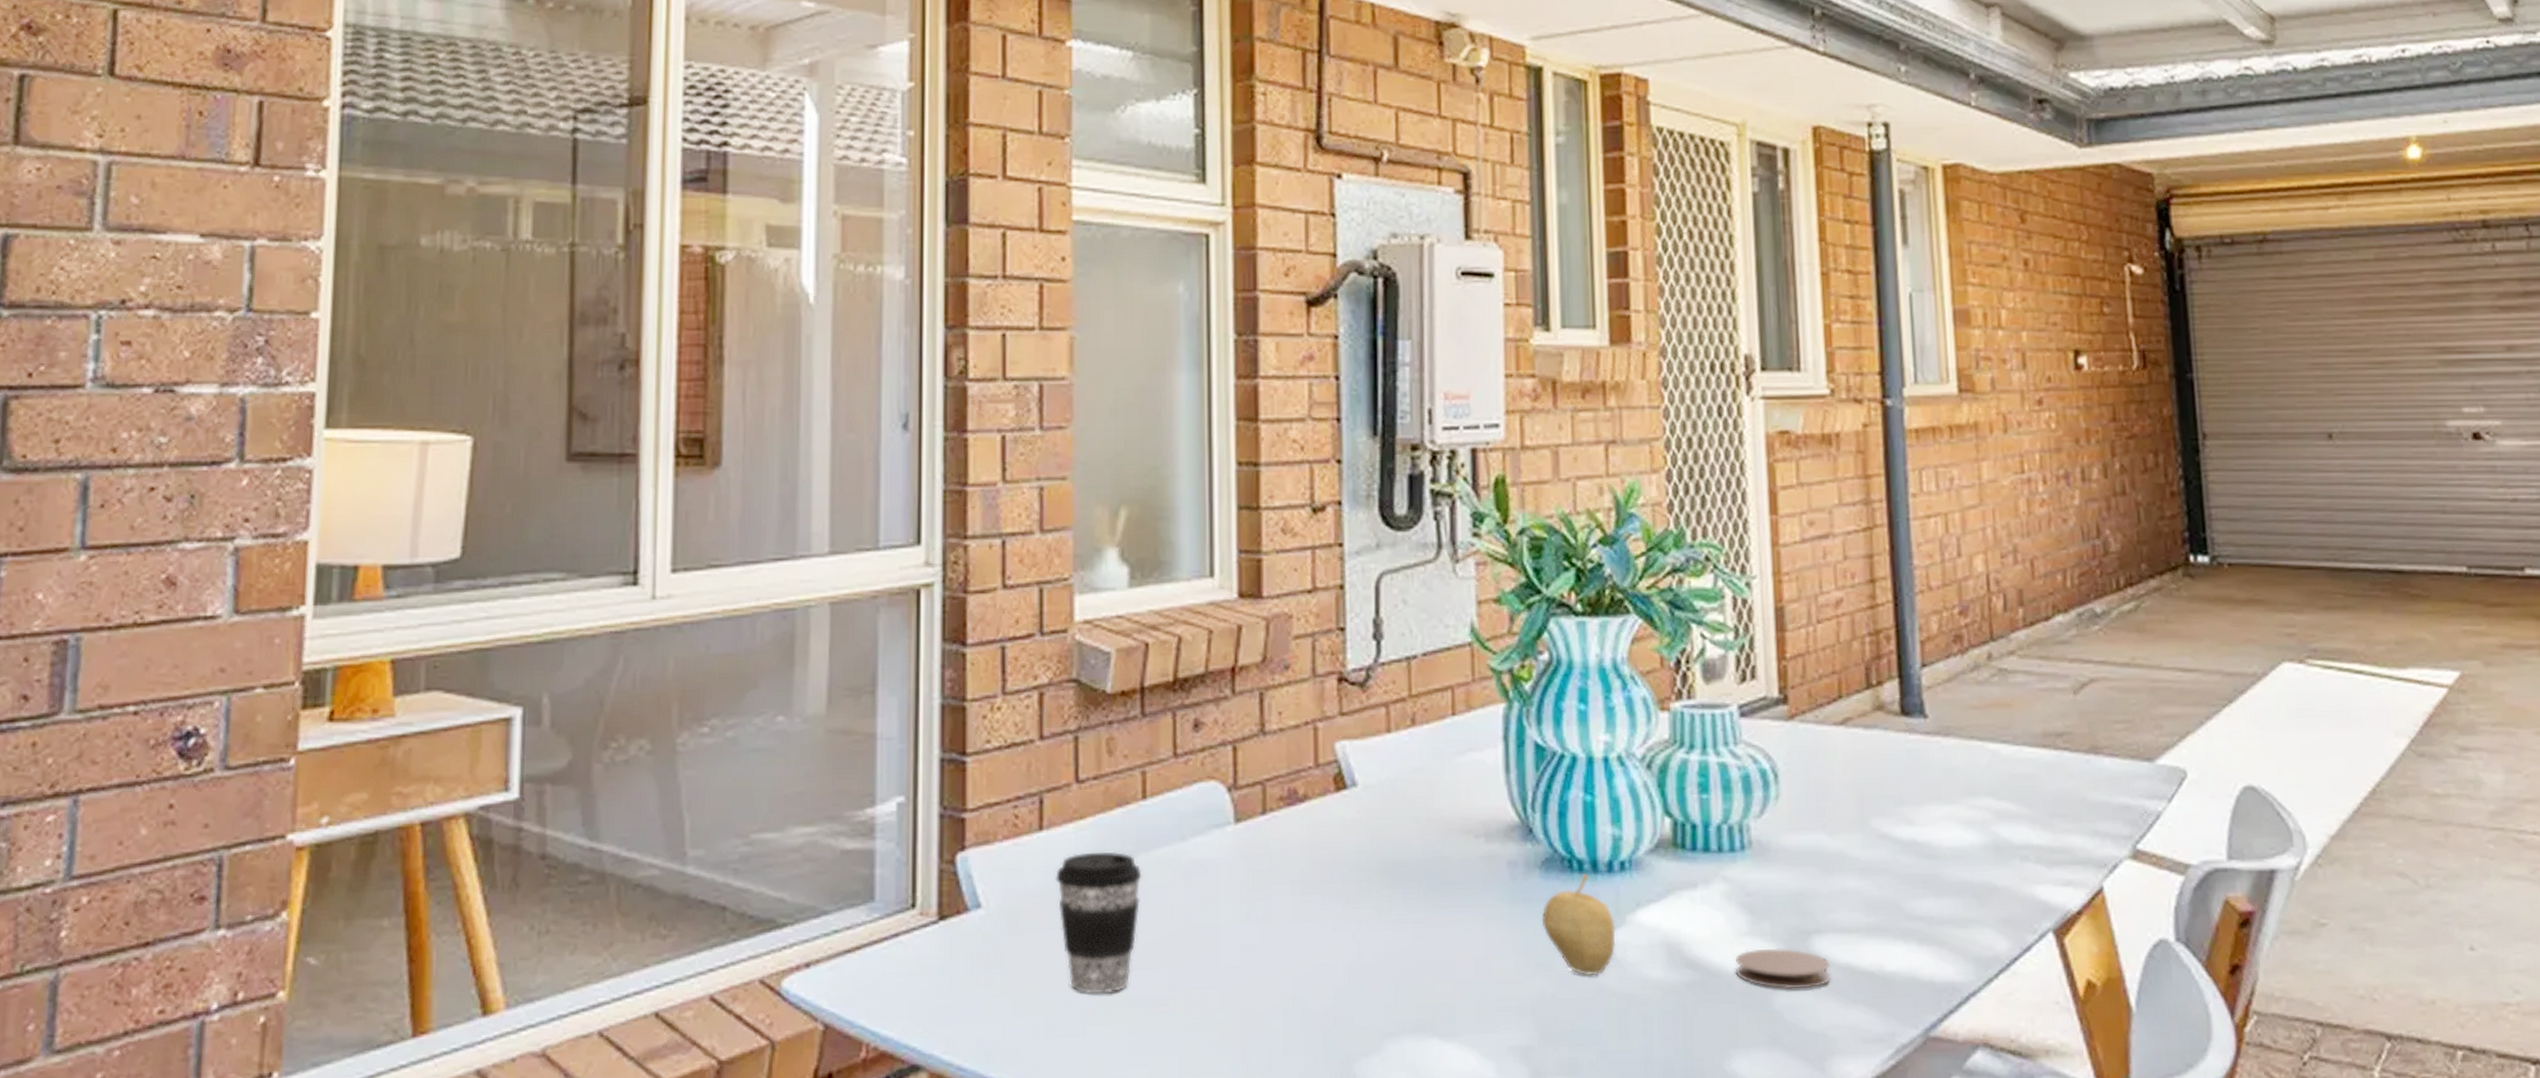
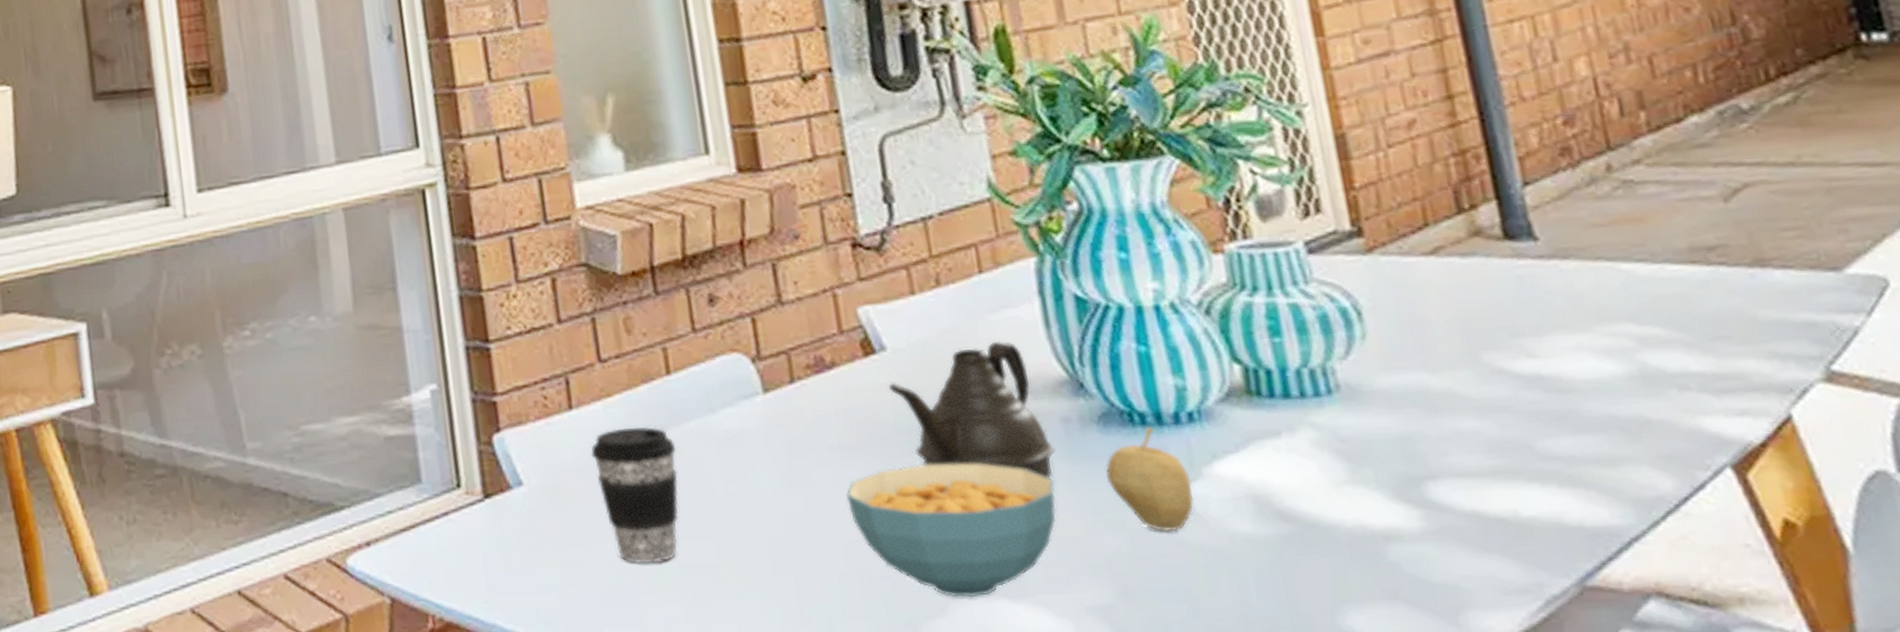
cereal bowl: none [1300,901,1495,1036] -> present [845,463,1056,598]
teapot: none [1354,783,1500,920] -> present [888,340,1056,478]
coaster: present [1735,948,1831,990] -> none [1336,496,1455,540]

